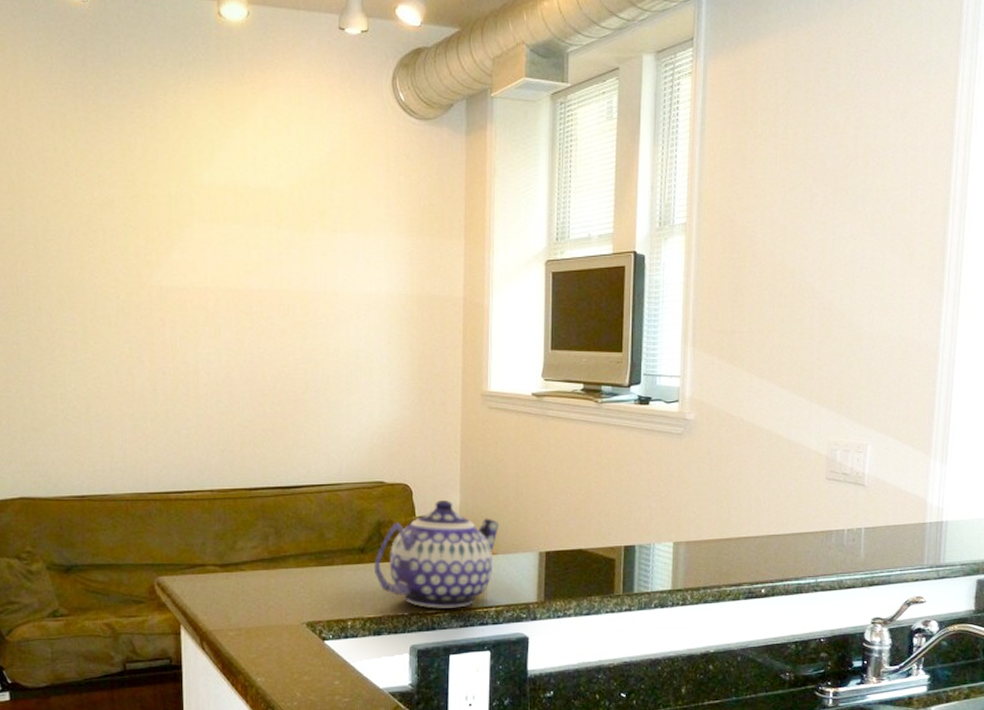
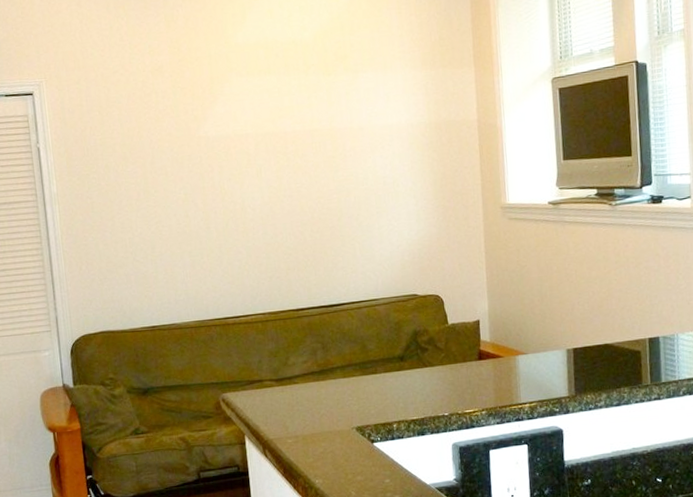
teapot: present [373,499,500,608] -> none [413,306,527,408]

